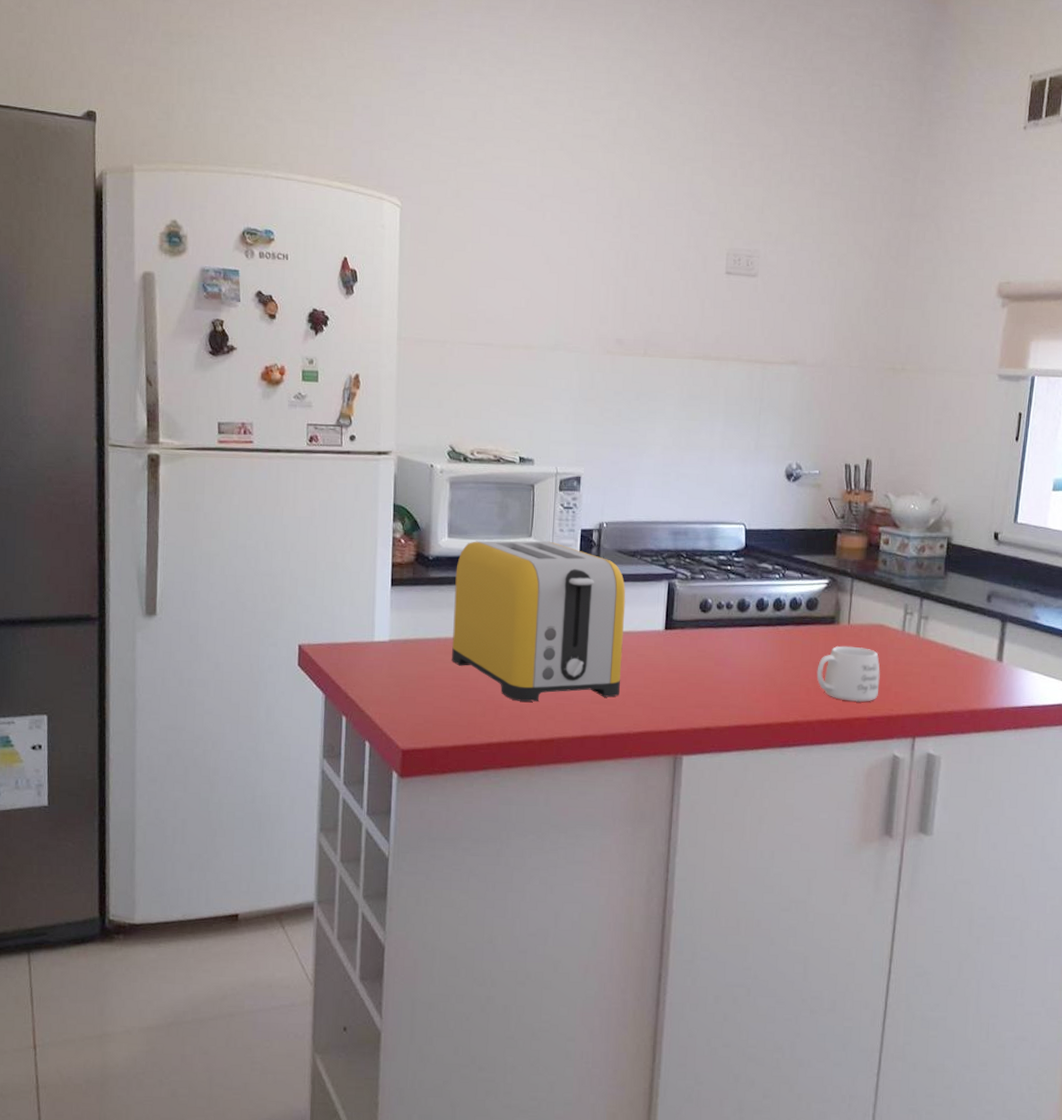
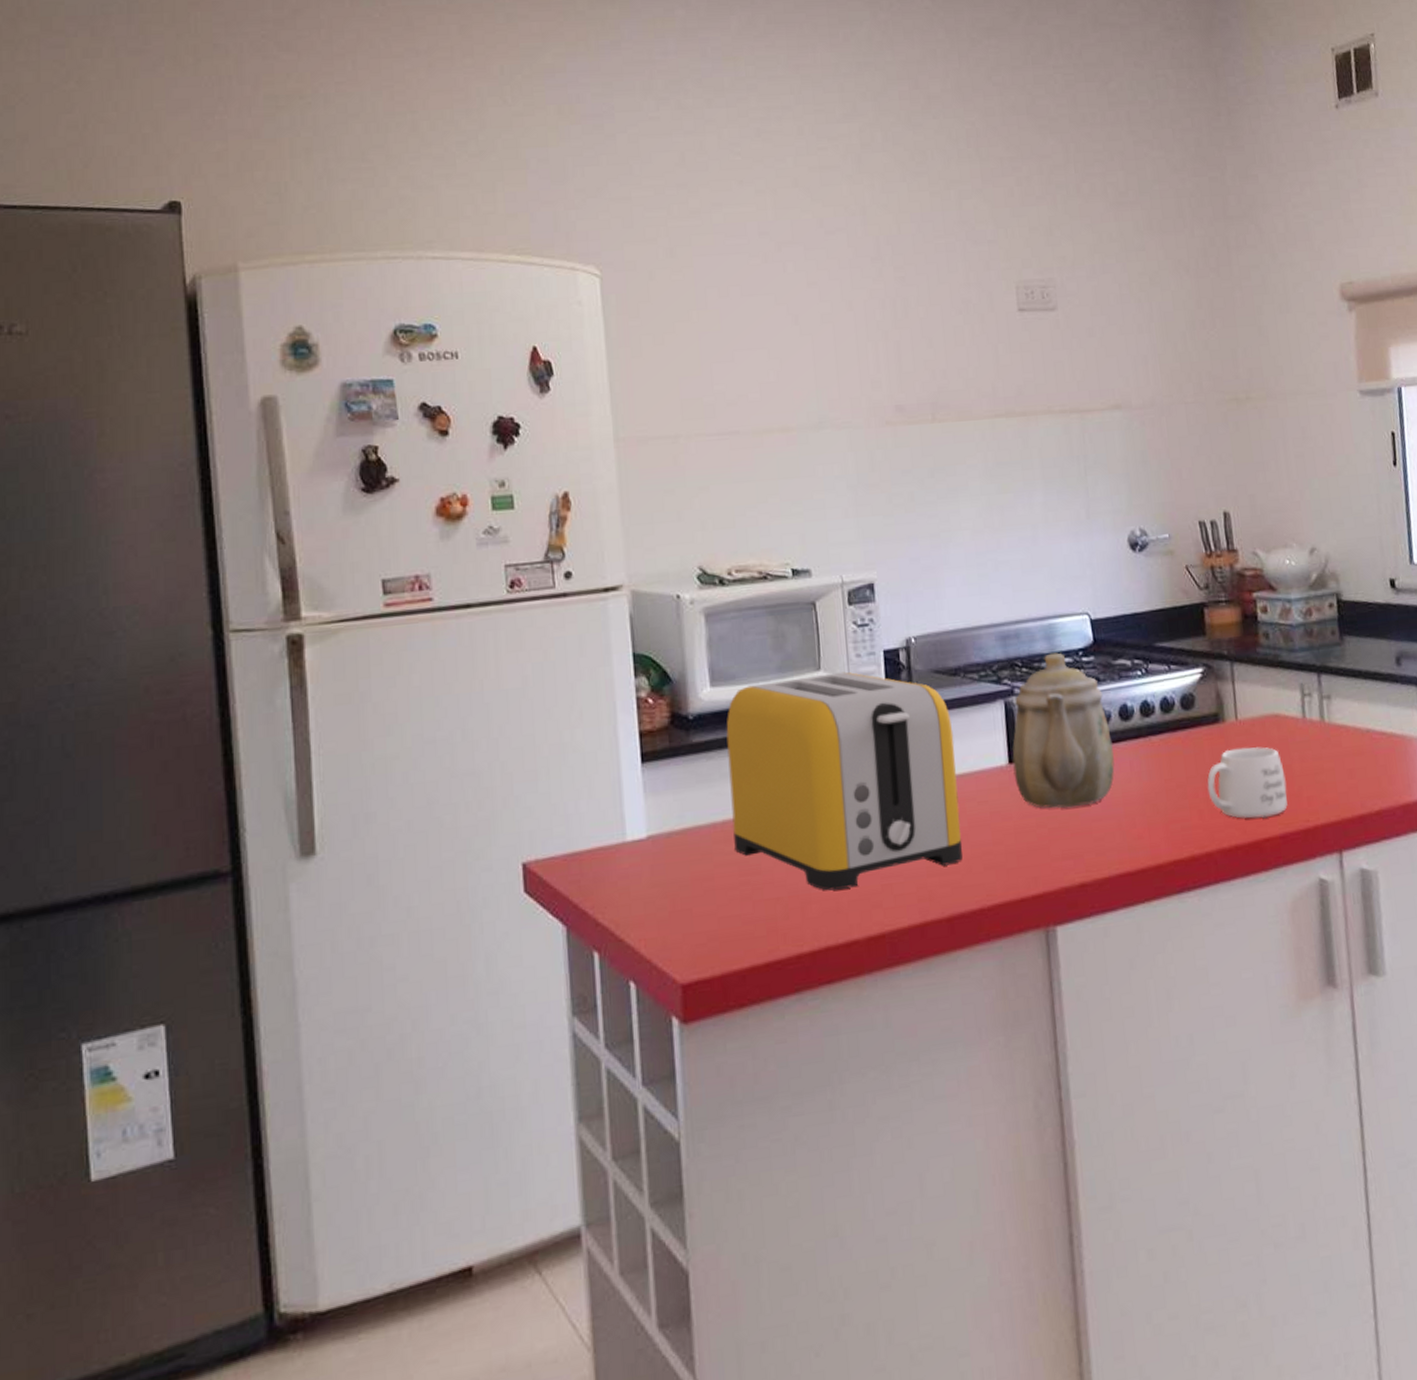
teapot: none [667,550,748,670] -> present [1012,652,1115,809]

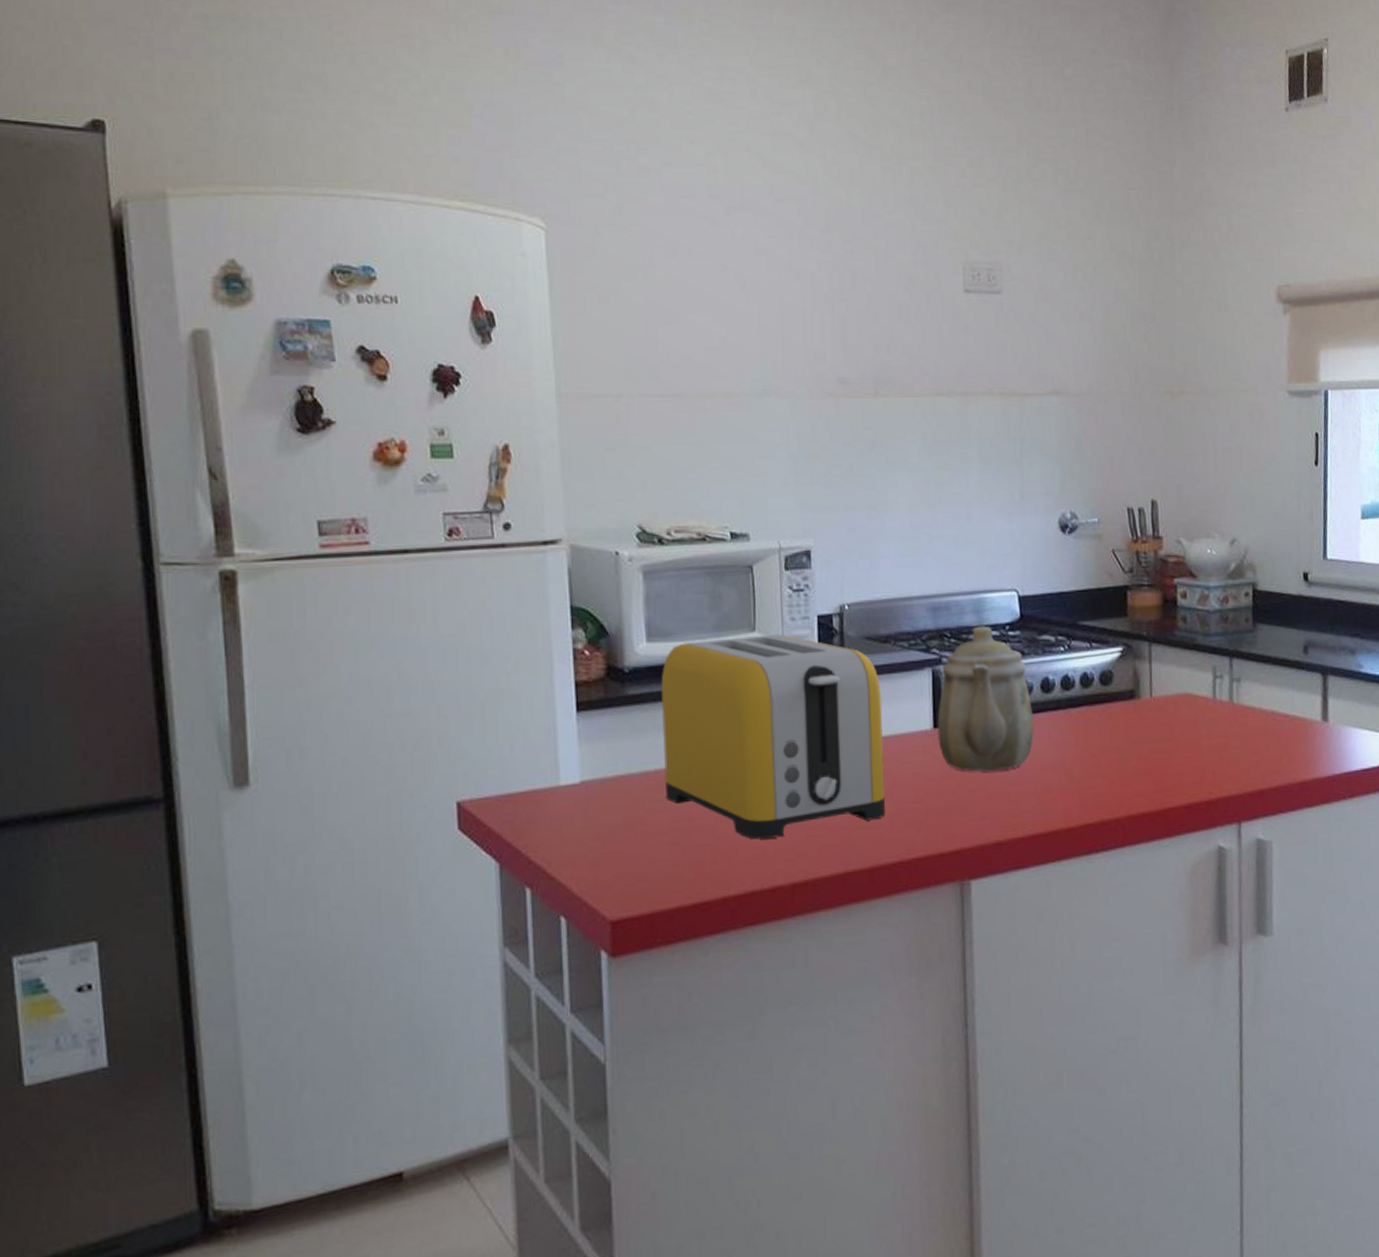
mug: present [1207,747,1288,819] -> none [1120,723,1194,789]

